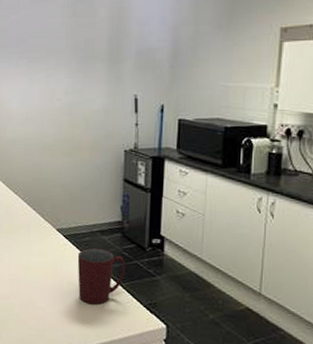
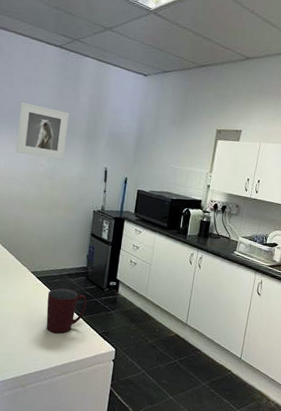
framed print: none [28,27,86,90] -> present [16,102,70,159]

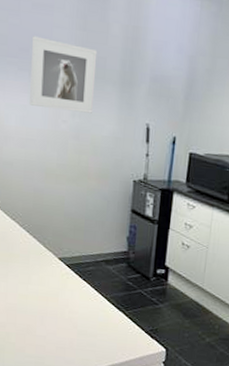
mug: present [46,288,87,333] -> none [80,277,130,331]

